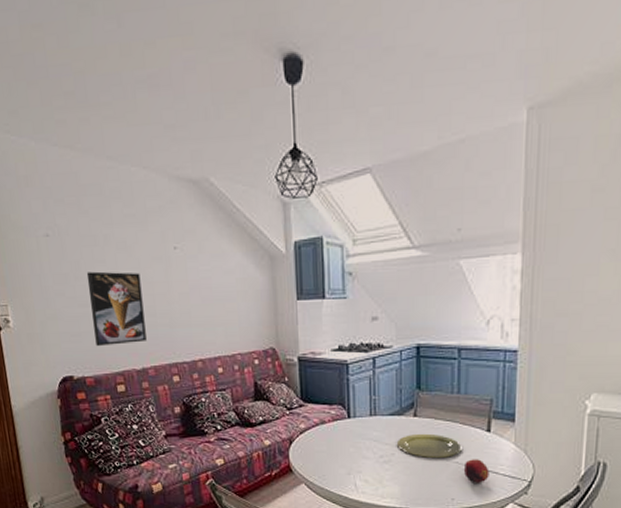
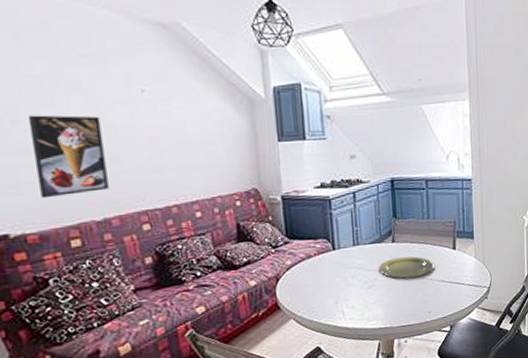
fruit: present [464,459,489,483] -> none [437,274,457,296]

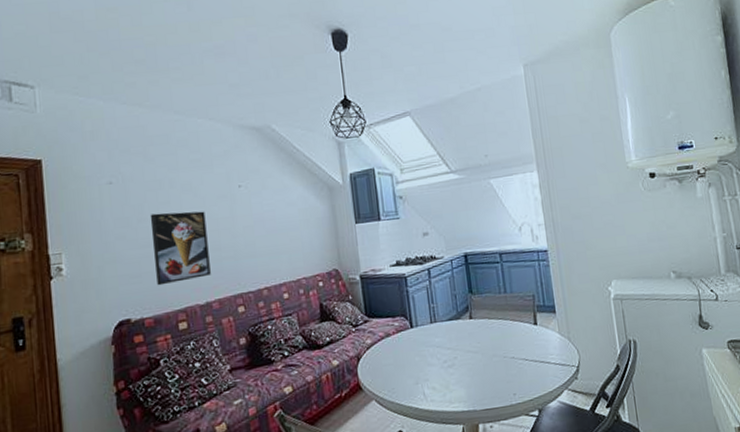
plate: present [378,256,434,279] -> none [457,333,516,358]

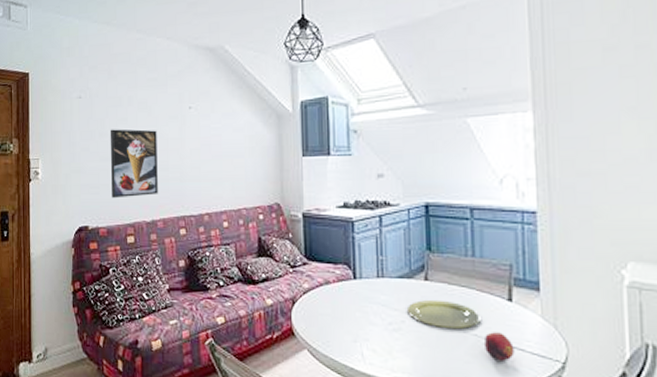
plate: none [457,333,516,358] -> present [406,299,481,329]
fruit: none [520,351,543,376] -> present [485,332,515,362]

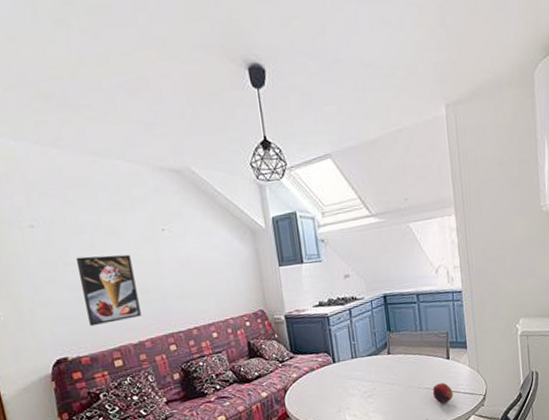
plate: present [406,299,481,329] -> none [376,367,430,388]

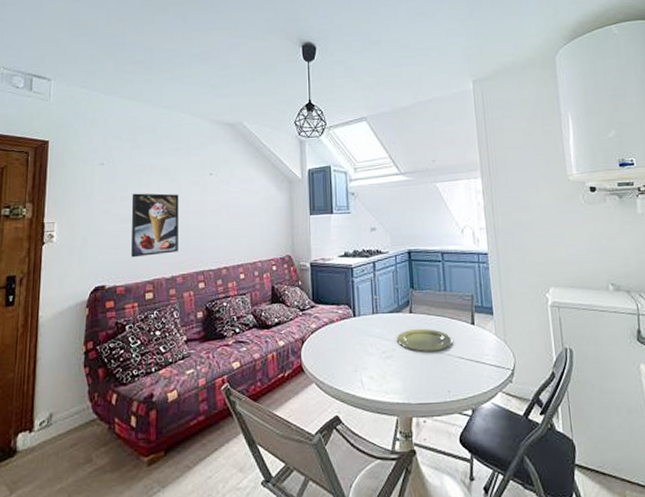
plate: none [376,367,430,388] -> present [396,328,453,352]
fruit: present [433,383,453,404] -> none [456,351,478,374]

